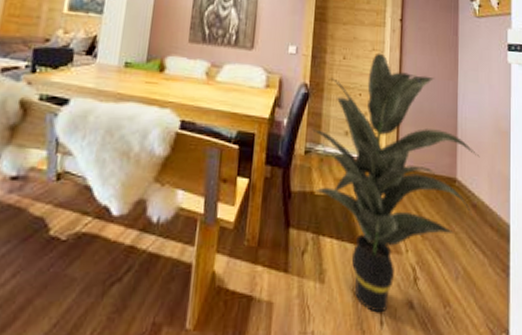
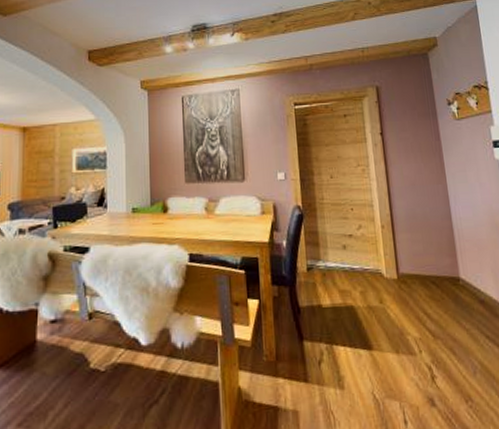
indoor plant: present [312,53,480,313] -> none [311,167,482,413]

